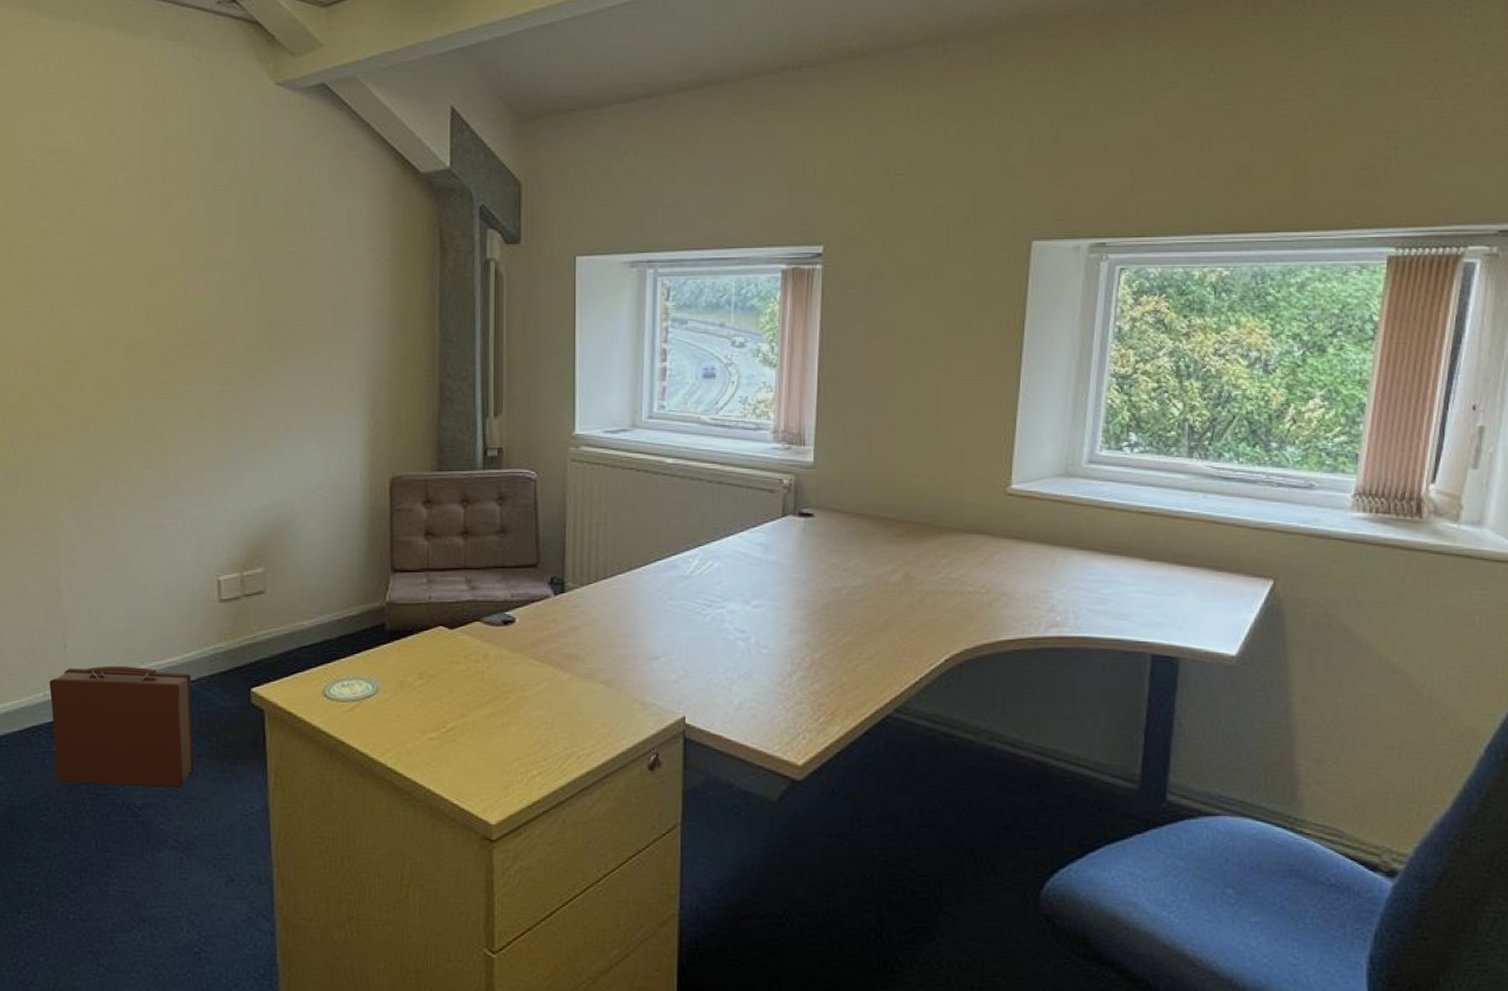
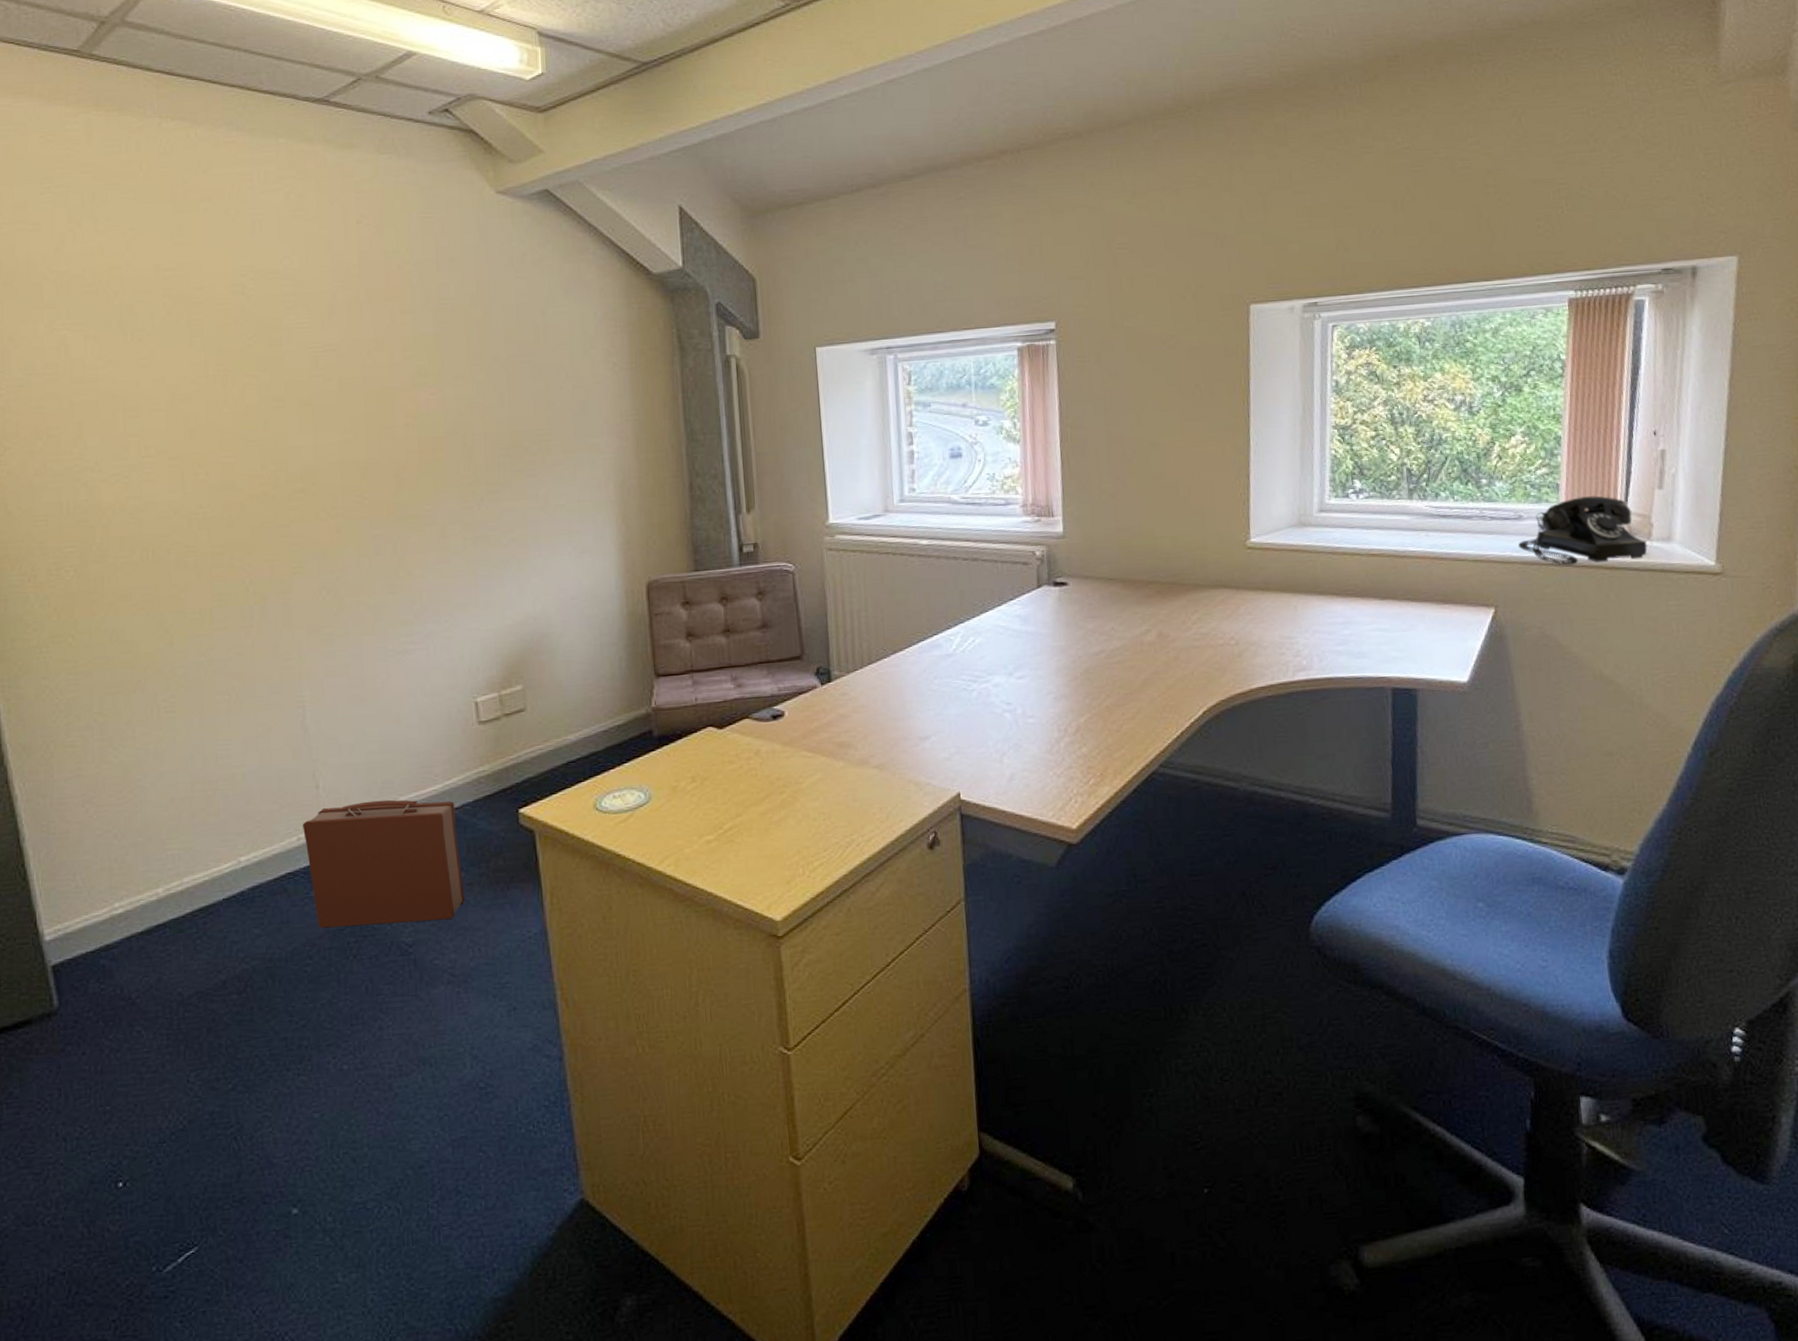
telephone: none [1307,470,1454,543] -> present [1518,495,1648,566]

